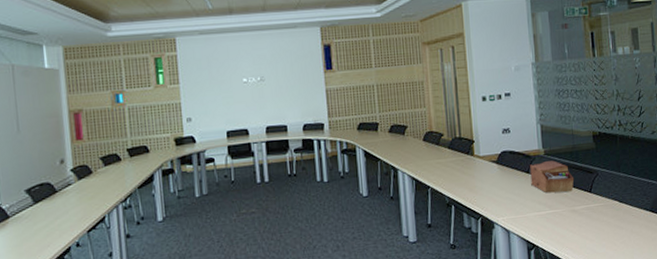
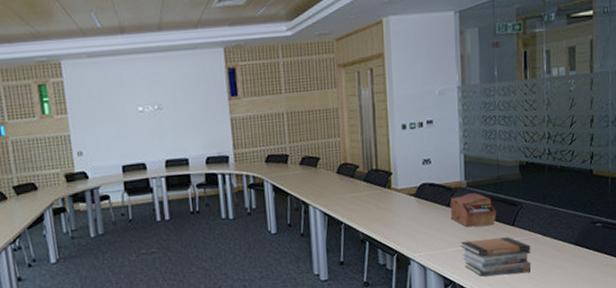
book stack: none [541,203,610,241] -> present [460,237,531,277]

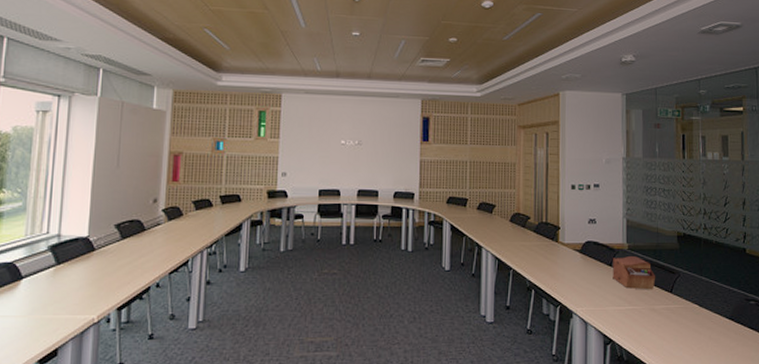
book stack: present [460,237,531,277] -> none [621,302,688,342]

